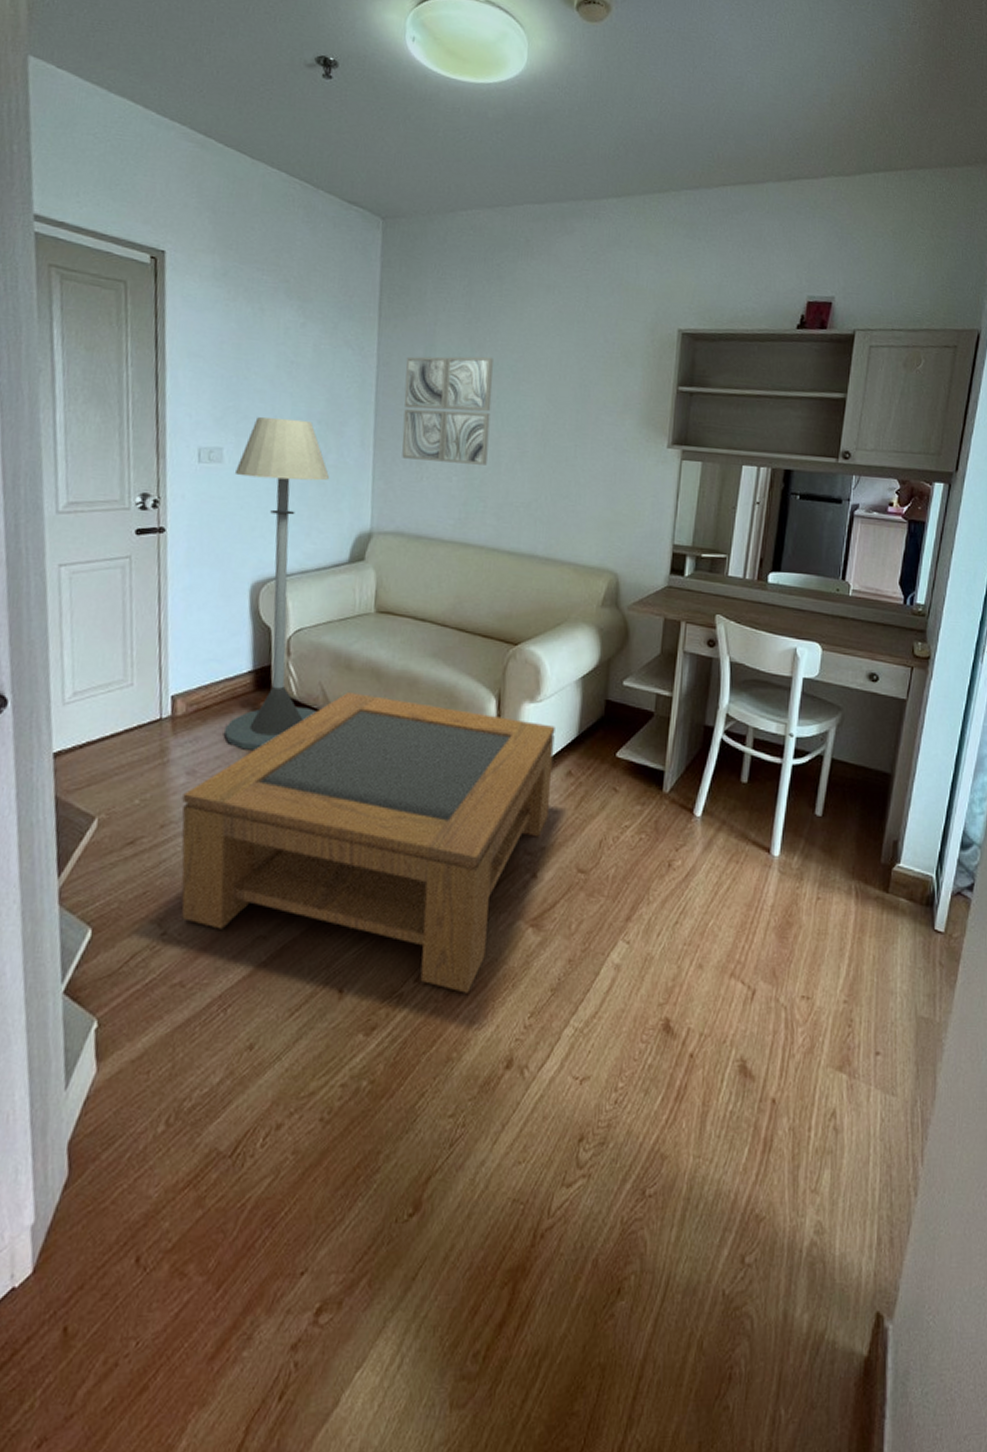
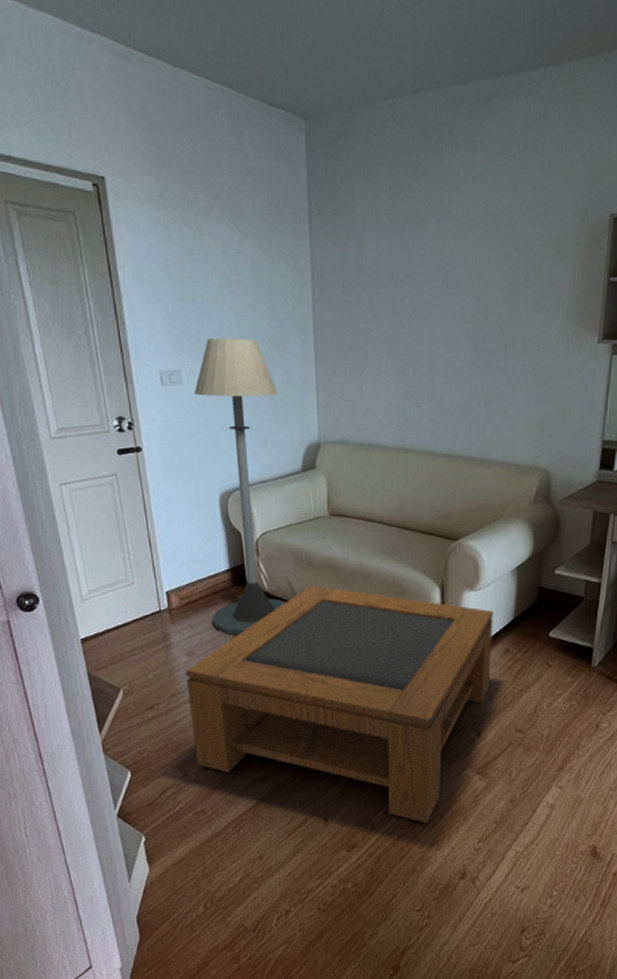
wall art: present [402,356,493,465] -> none [338,260,423,372]

